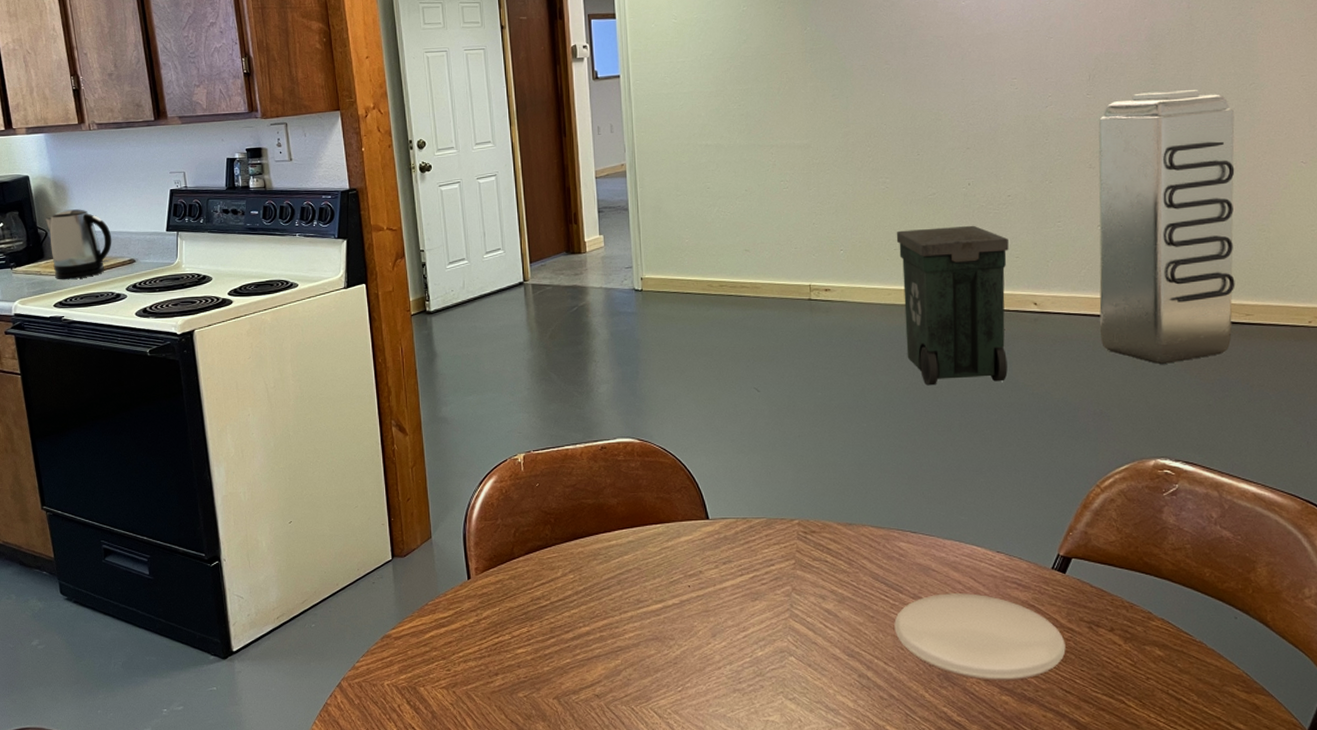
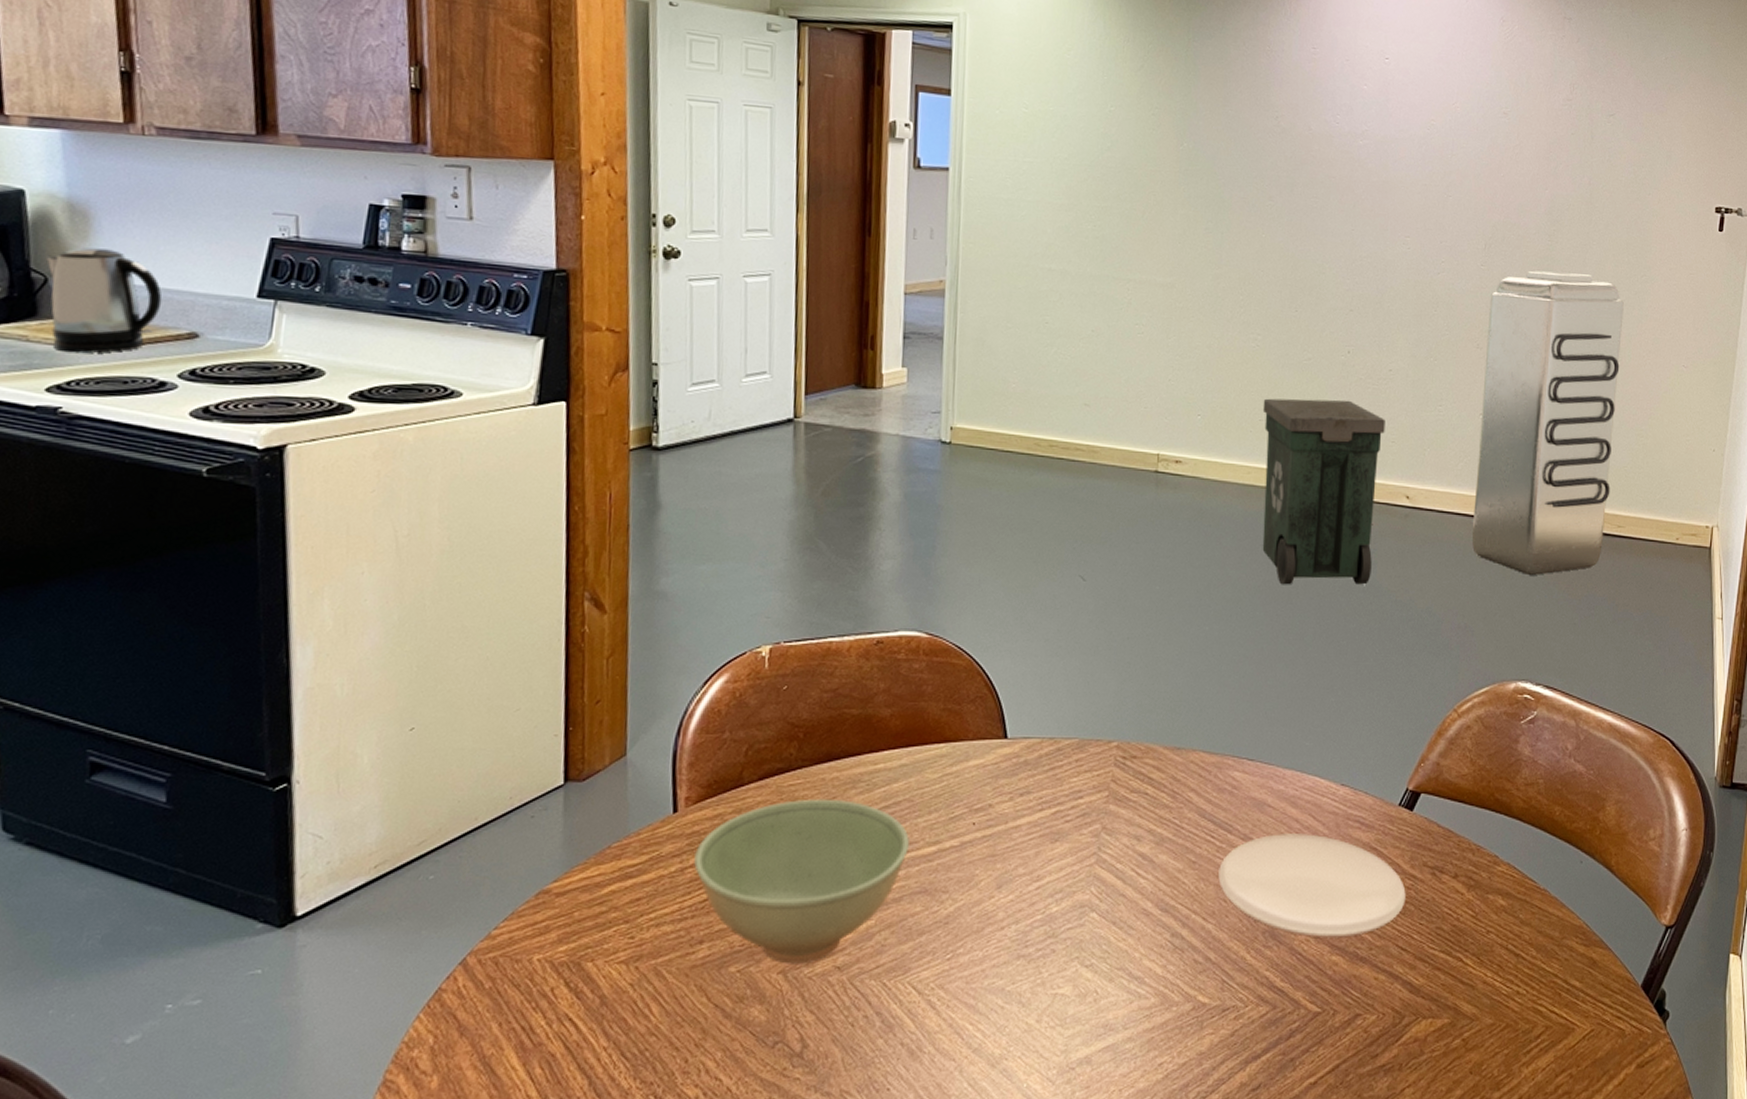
bowl: none [486,568,641,692] -> present [694,798,909,964]

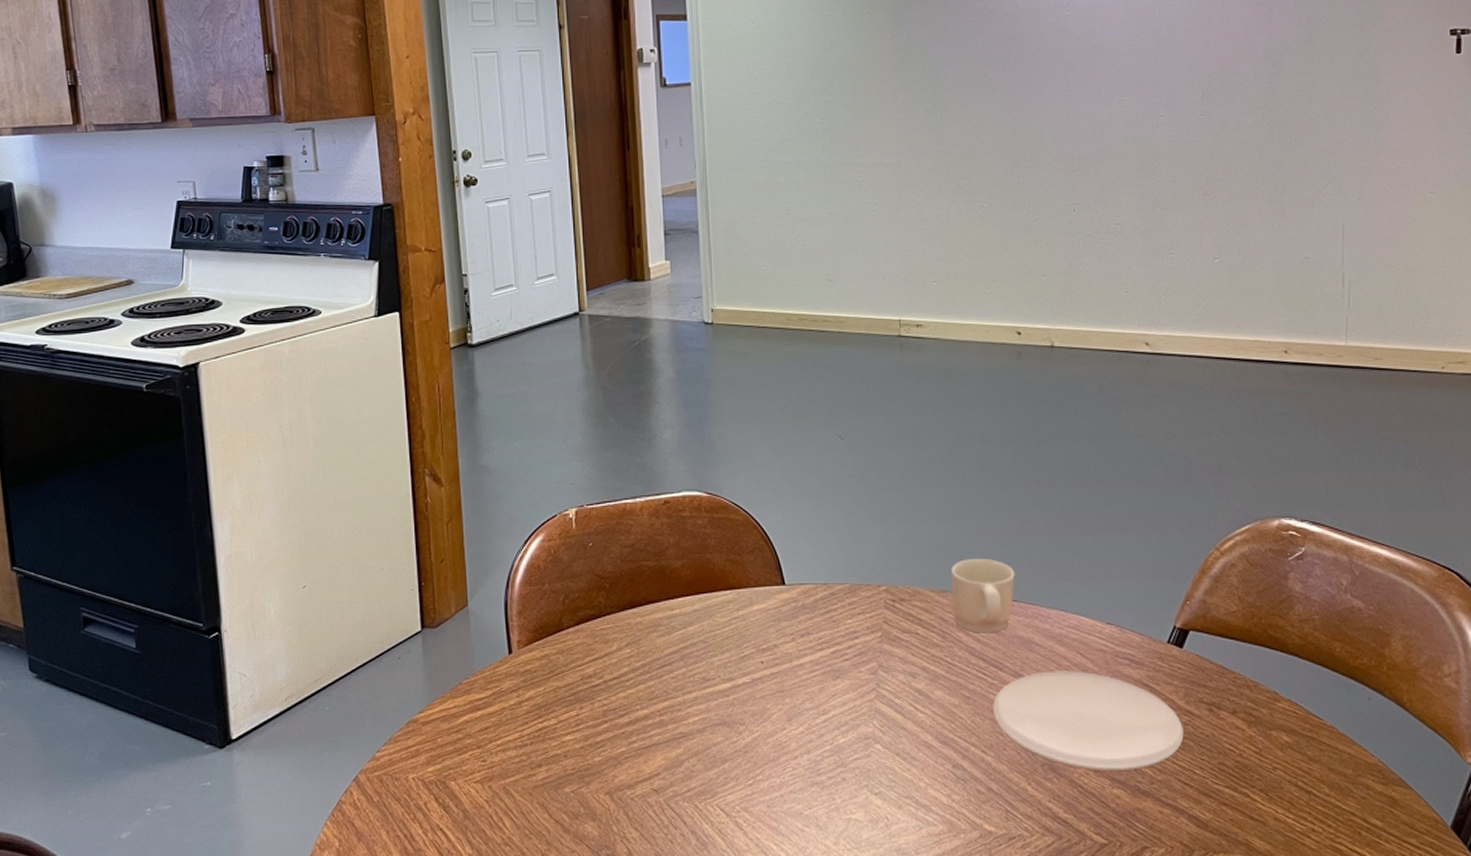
kettle: present [46,248,163,353] -> none [30,221,107,303]
bowl: present [694,798,909,964] -> none [529,641,707,786]
mug: none [1186,715,1254,794] -> present [951,559,1015,633]
recycling bin: present [1262,398,1385,585] -> none [994,256,1118,434]
water dispenser: present [1472,270,1624,575] -> none [1213,112,1363,412]

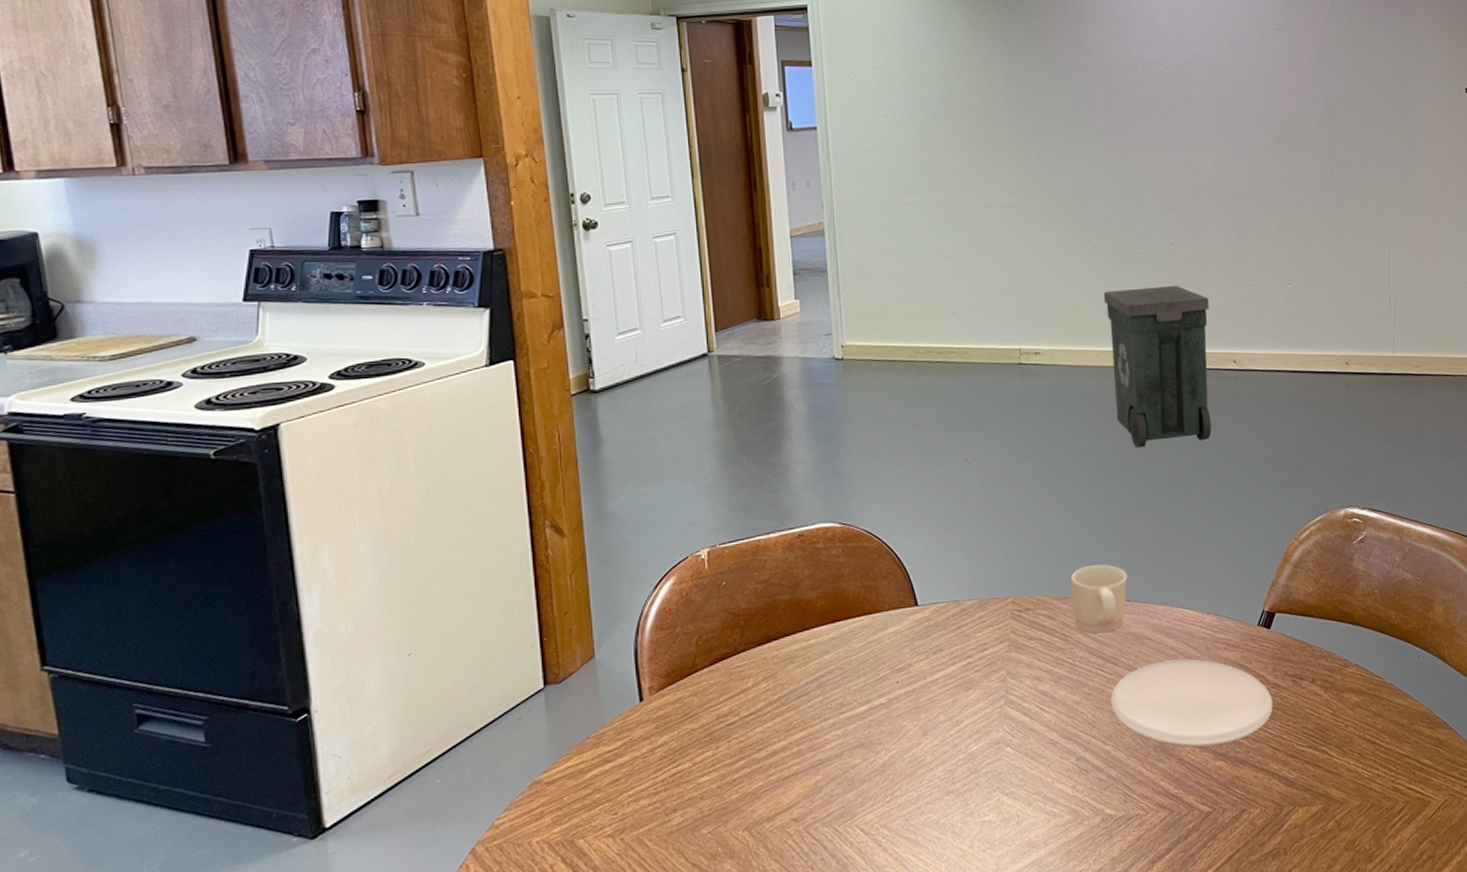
recycling bin: none [994,256,1118,434] -> present [1103,285,1212,448]

